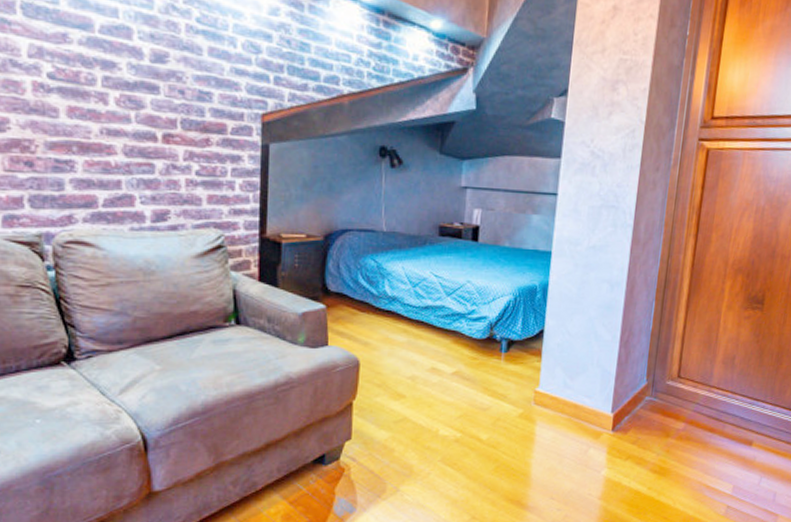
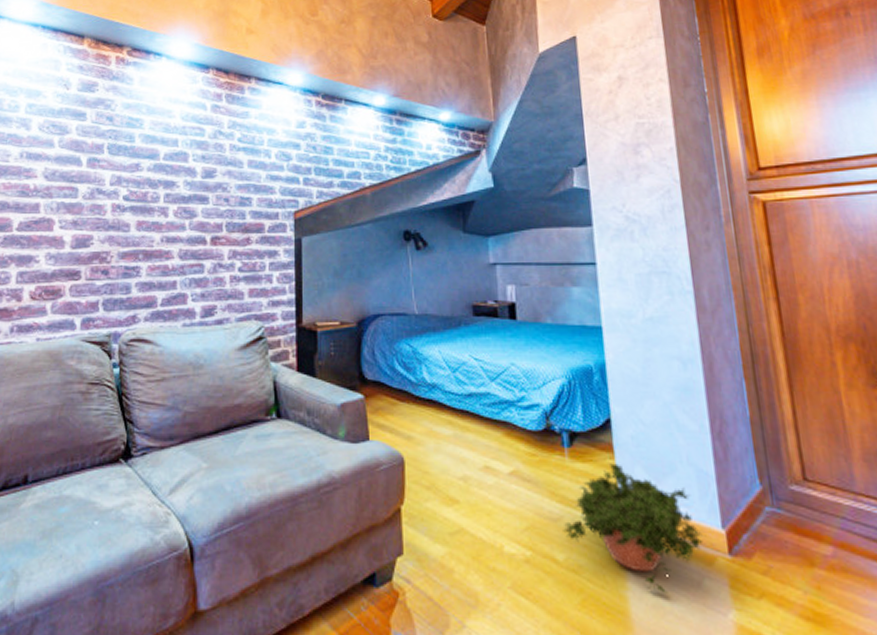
potted plant: none [490,365,596,460] -> present [563,463,704,594]

